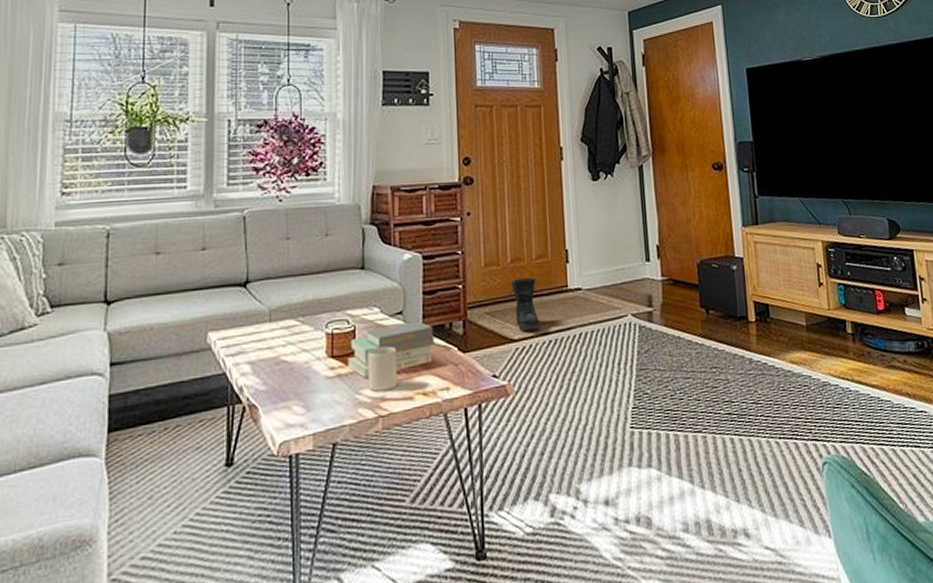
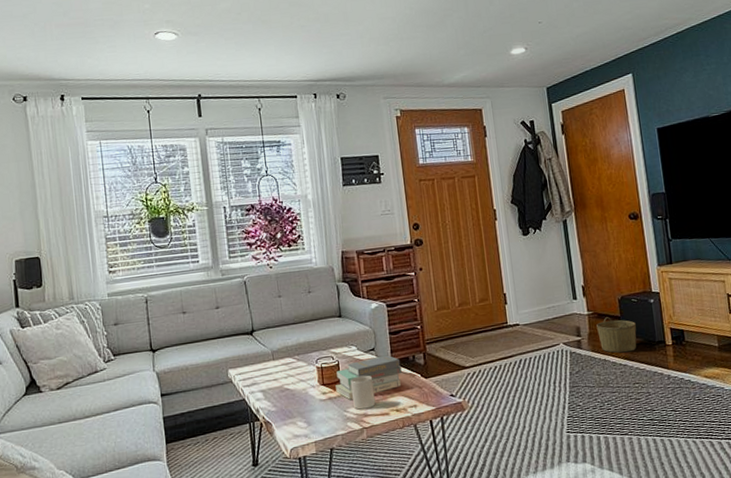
boot: present [509,278,541,331] -> none [459,317,488,360]
basket: none [671,284,716,330] -> present [596,317,637,353]

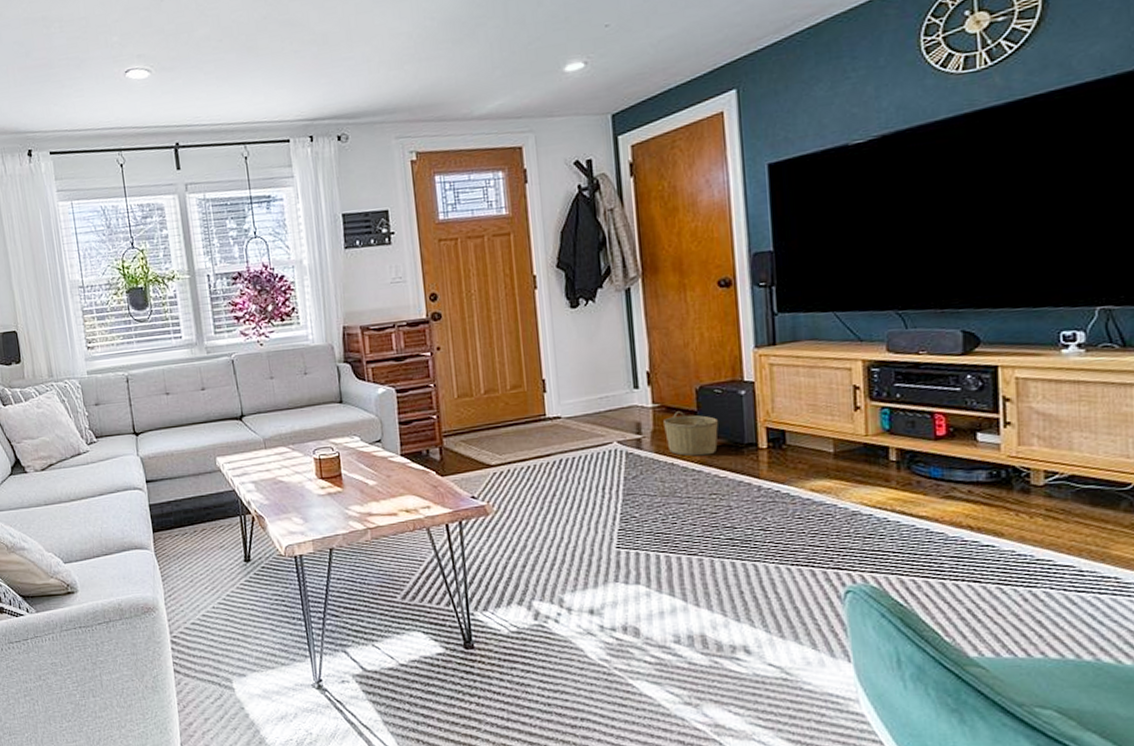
books: present [335,355,402,400] -> none [335,448,413,496]
mug: present [350,375,376,410] -> none [352,469,382,508]

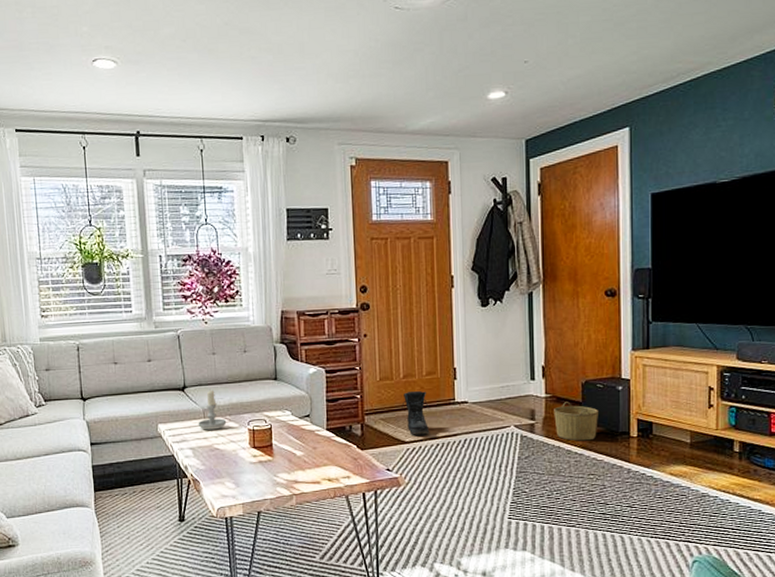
candle: none [258,417,290,462] -> present [198,389,227,430]
boot: none [484,407,519,458] -> present [401,391,430,435]

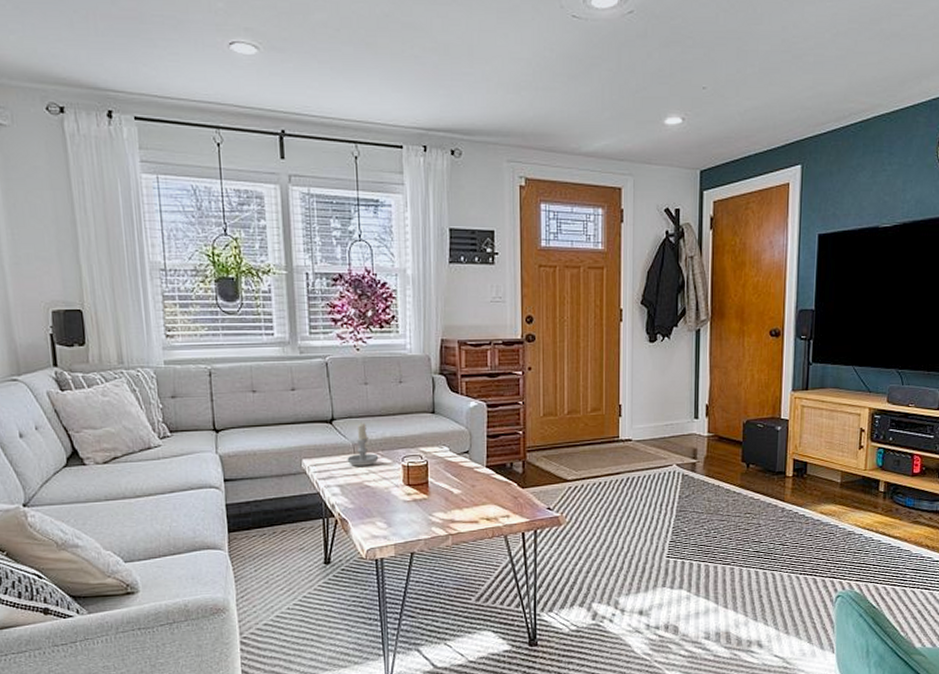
boot: present [401,391,430,435] -> none [565,428,594,473]
basket: present [554,401,598,441] -> none [715,441,757,481]

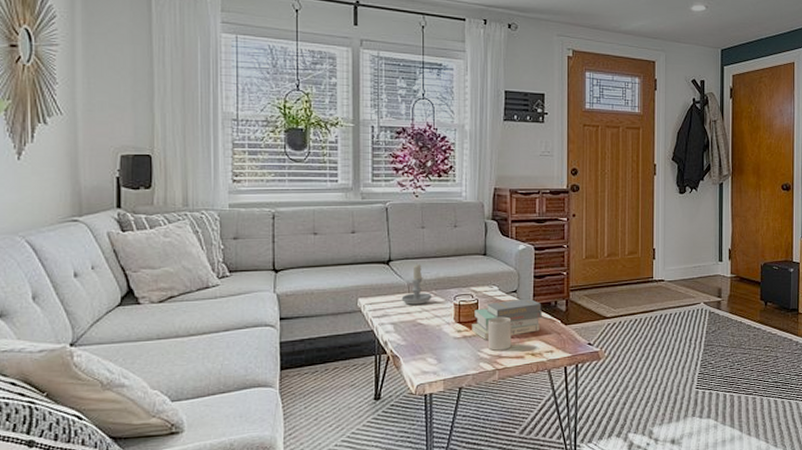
books: none [422,459,497,503] -> present [472,298,542,340]
mug: none [438,479,465,515] -> present [487,316,512,351]

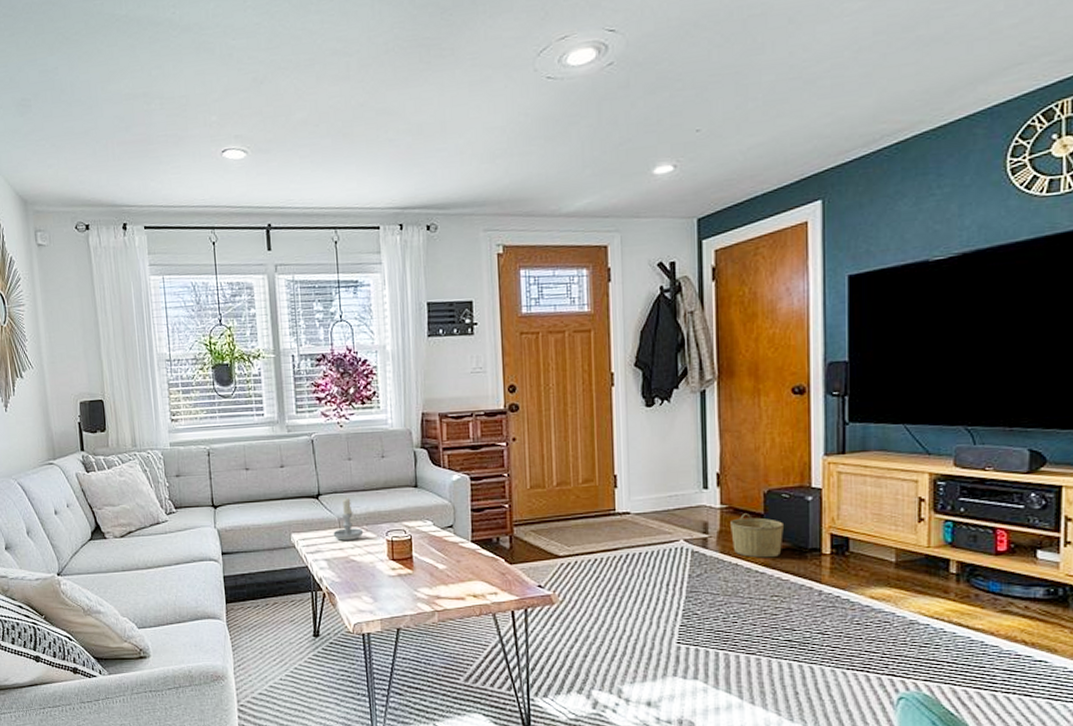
books: present [472,298,542,340] -> none [406,534,483,579]
mug: present [487,316,512,351] -> none [423,554,451,591]
basket: none [737,281,774,317] -> present [730,513,784,558]

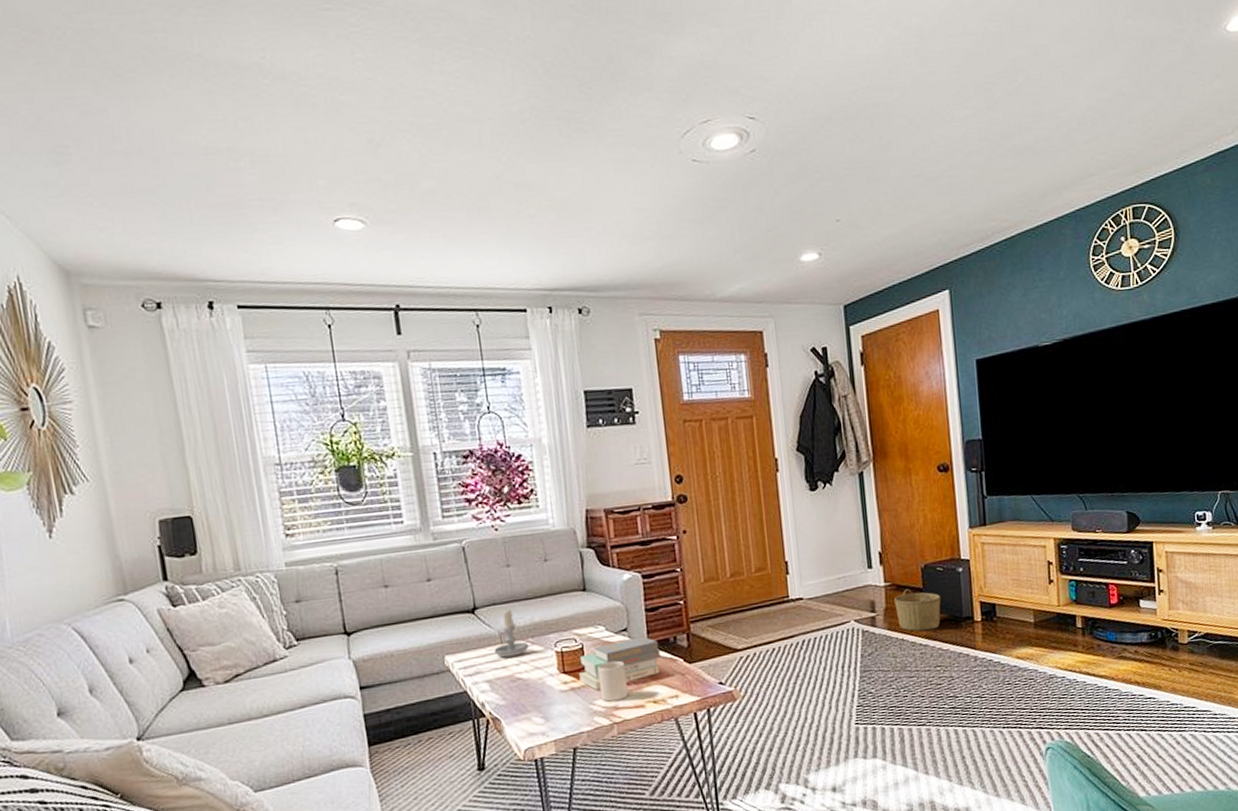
books: none [406,534,483,579] -> present [579,636,661,690]
mug: none [423,554,451,591] -> present [597,660,629,702]

